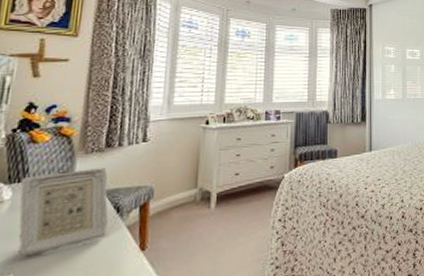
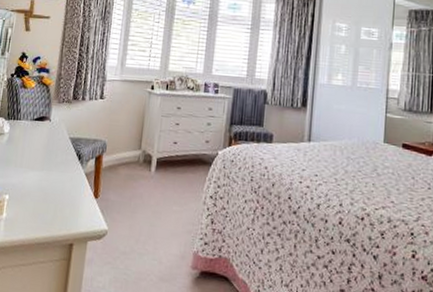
picture frame: present [18,168,109,257] -> none [12,115,73,183]

